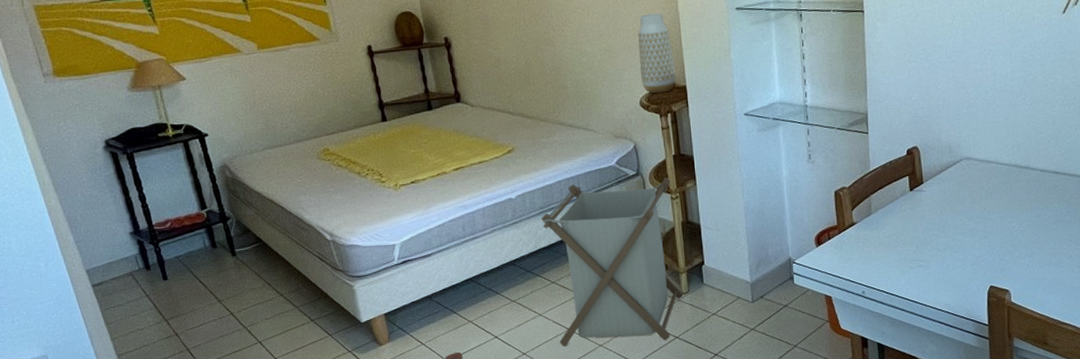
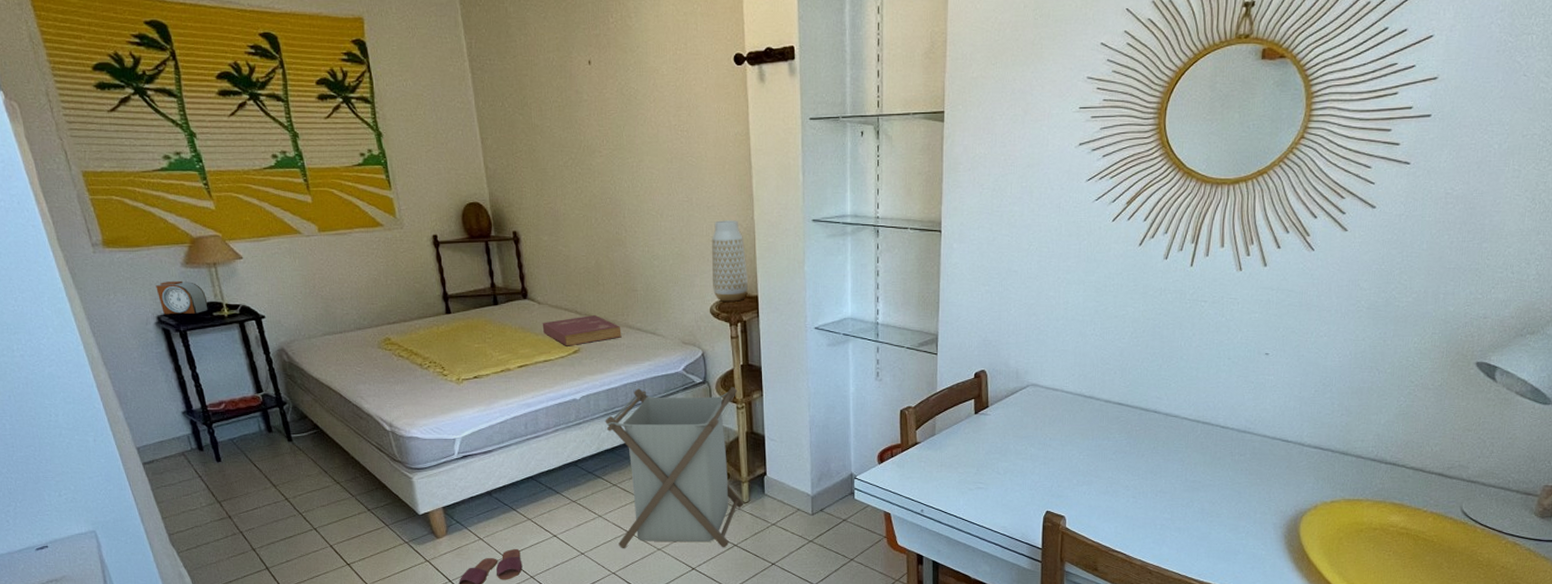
alarm clock: none [104,104,155,139] -> present [156,280,210,315]
book: none [476,114,554,147] -> present [542,315,622,346]

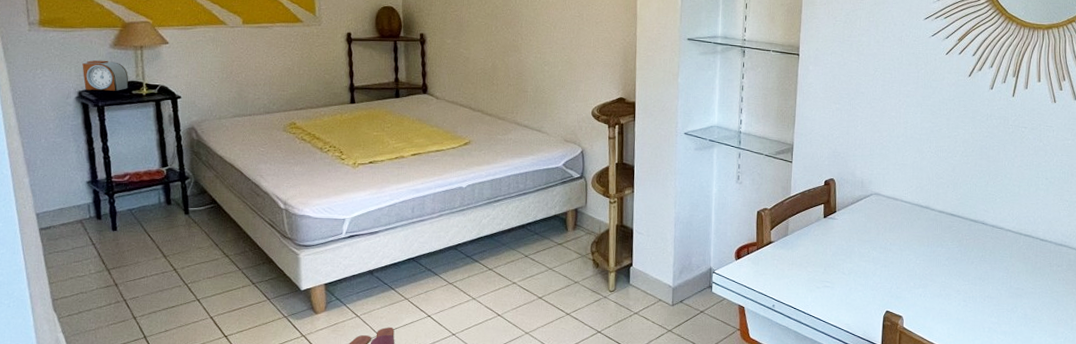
book: present [542,315,622,346] -> none [438,111,510,139]
laundry basket: present [605,387,744,548] -> none [487,180,611,334]
vase: present [711,220,749,302] -> none [595,34,628,106]

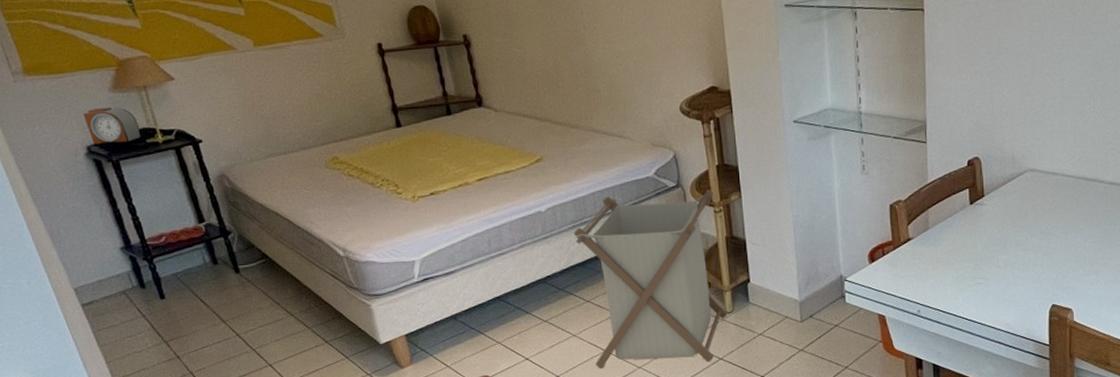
laundry basket: none [487,180,611,334] -> present [573,189,728,368]

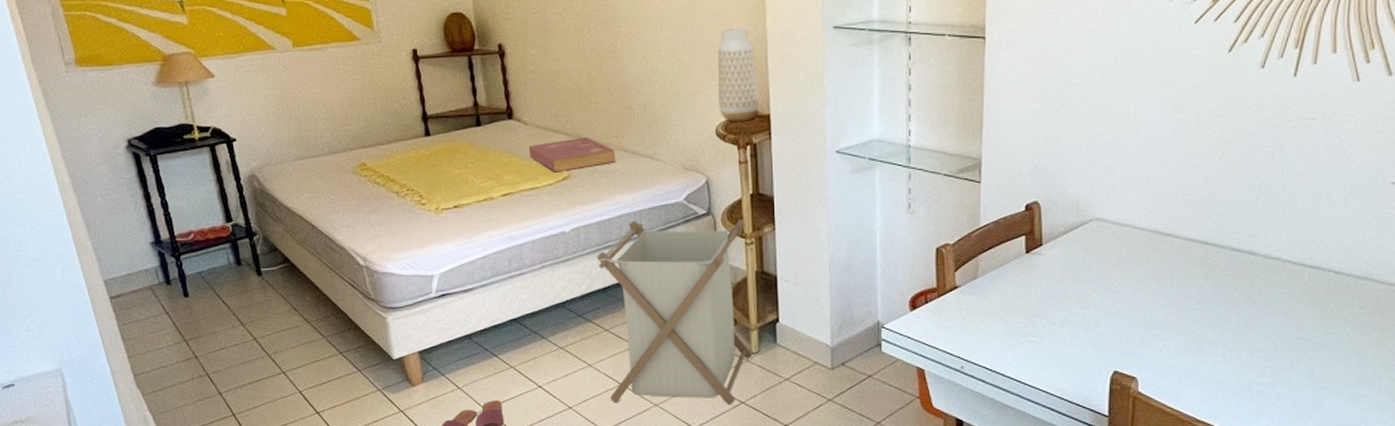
alarm clock: present [83,107,143,145] -> none [127,101,180,138]
book: none [500,120,586,156] -> present [528,137,616,172]
vase: none [677,10,720,98] -> present [717,28,760,121]

